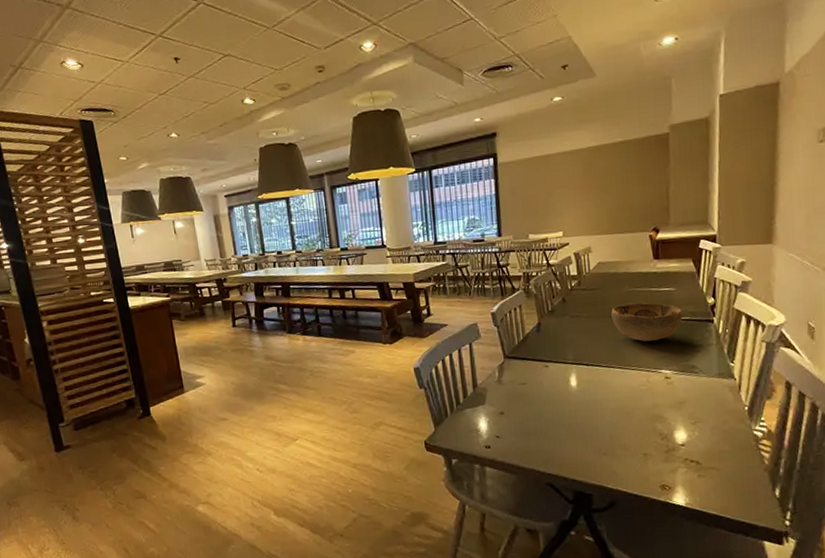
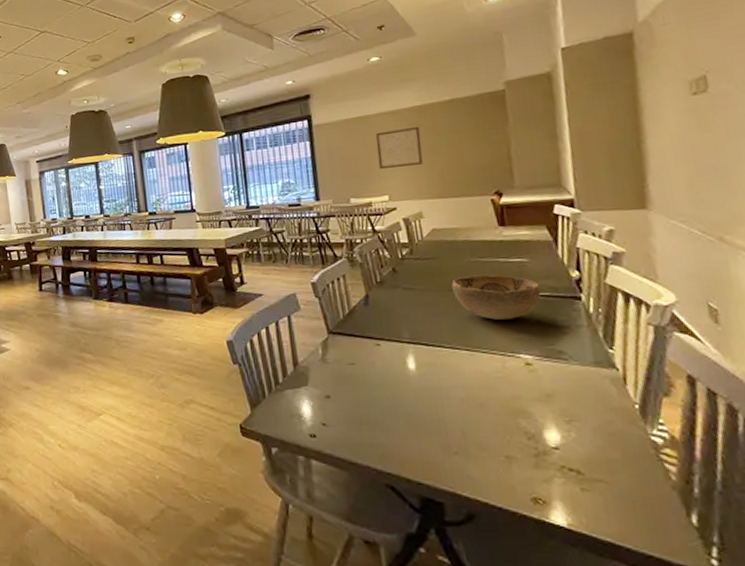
wall art: none [554,166,595,207] -> present [375,126,423,170]

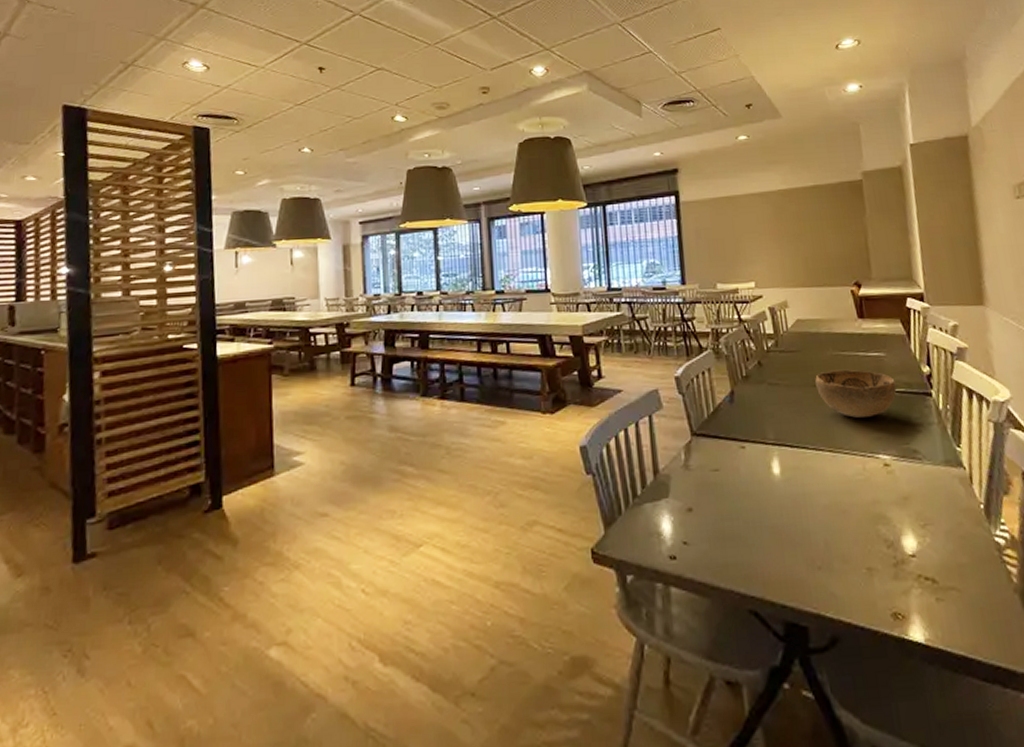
wall art: present [375,126,423,170] -> none [742,210,788,254]

